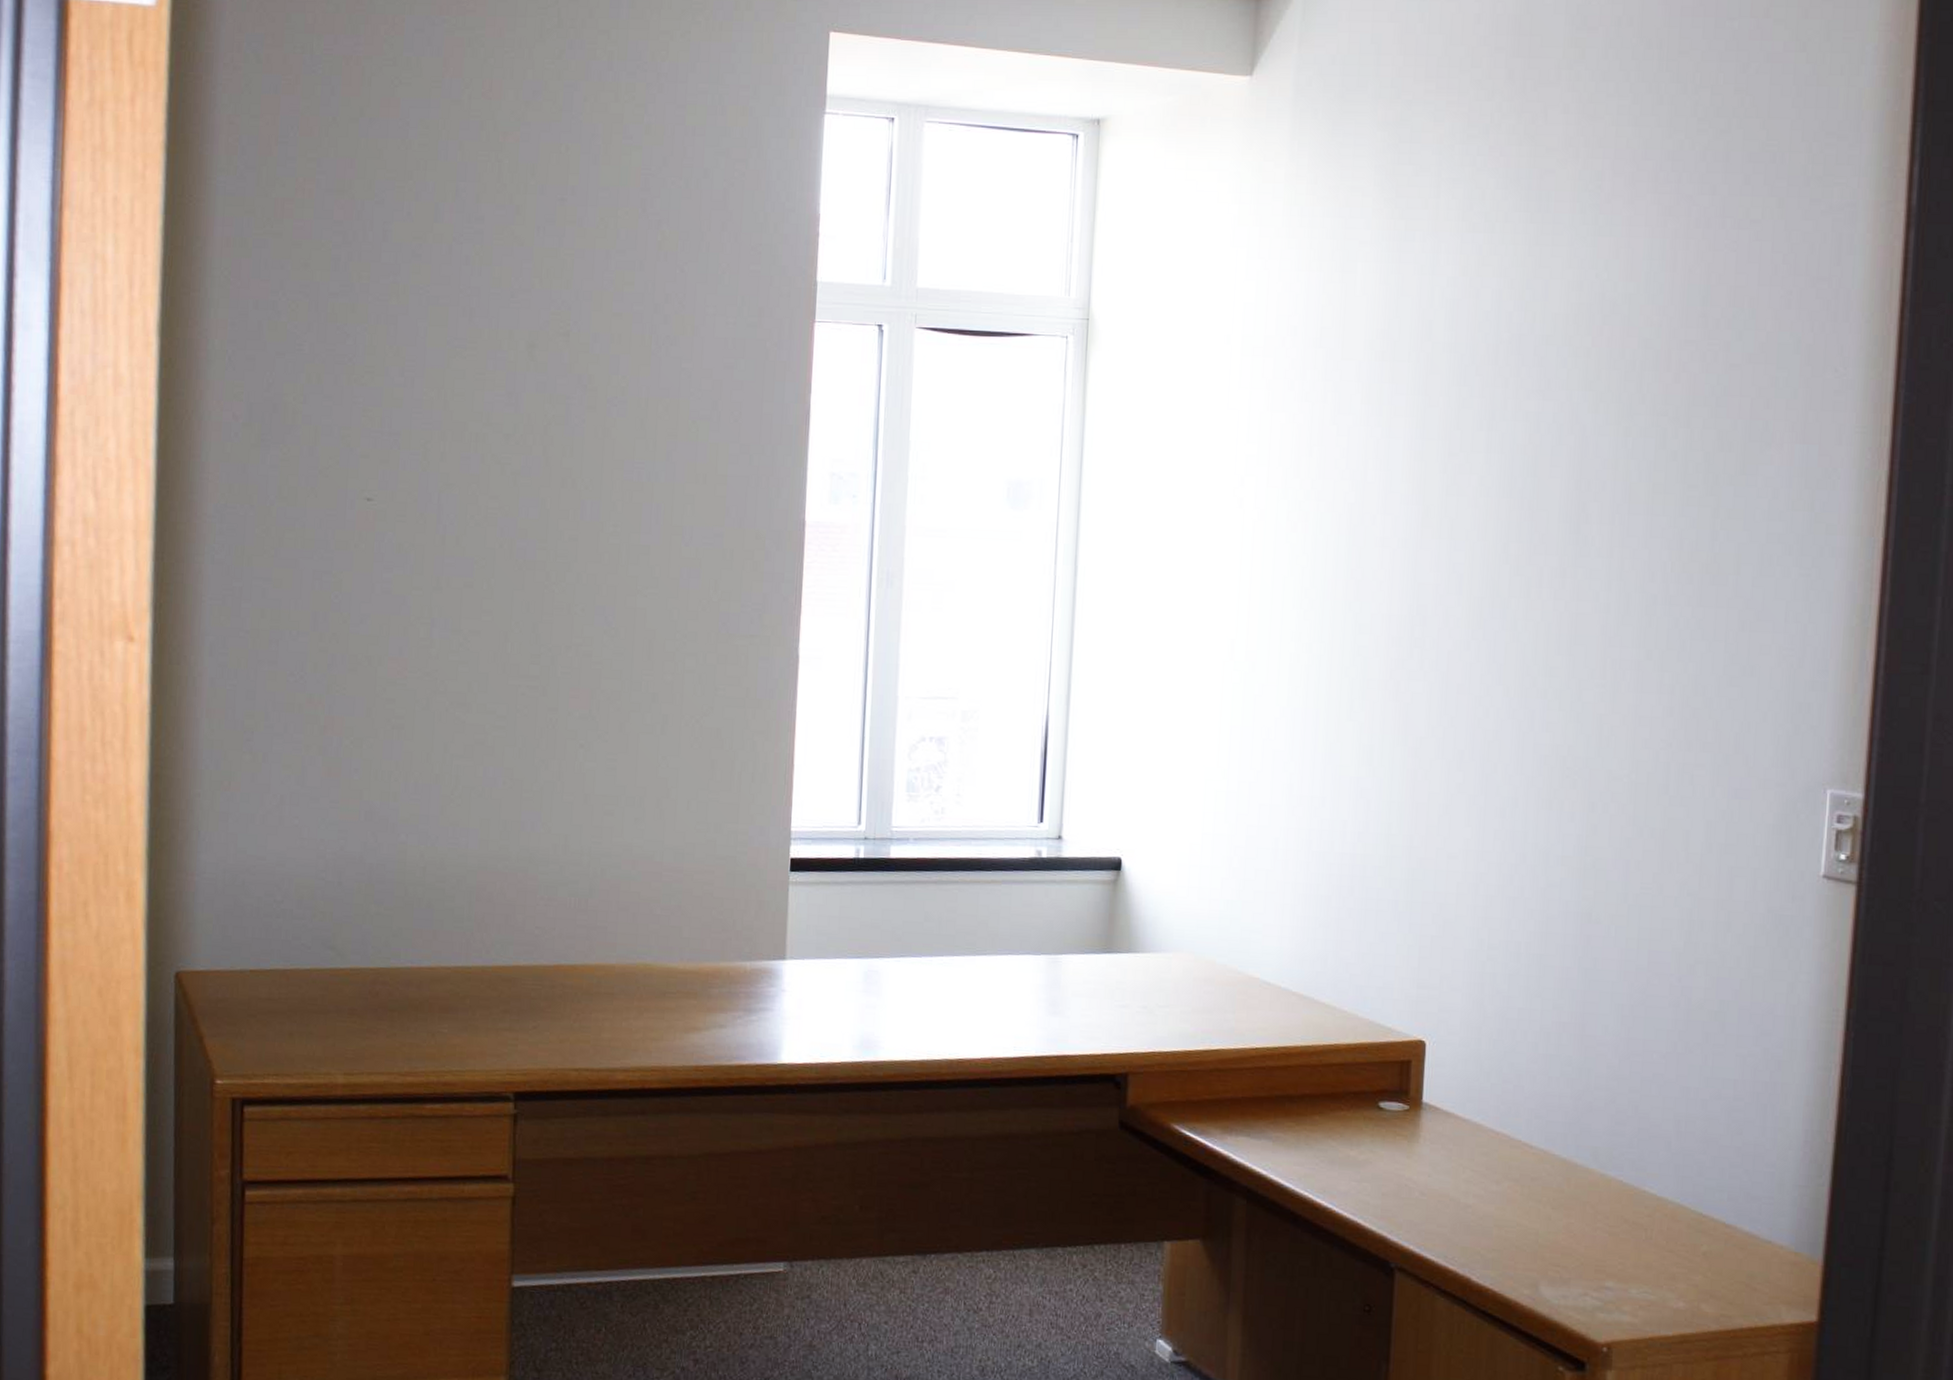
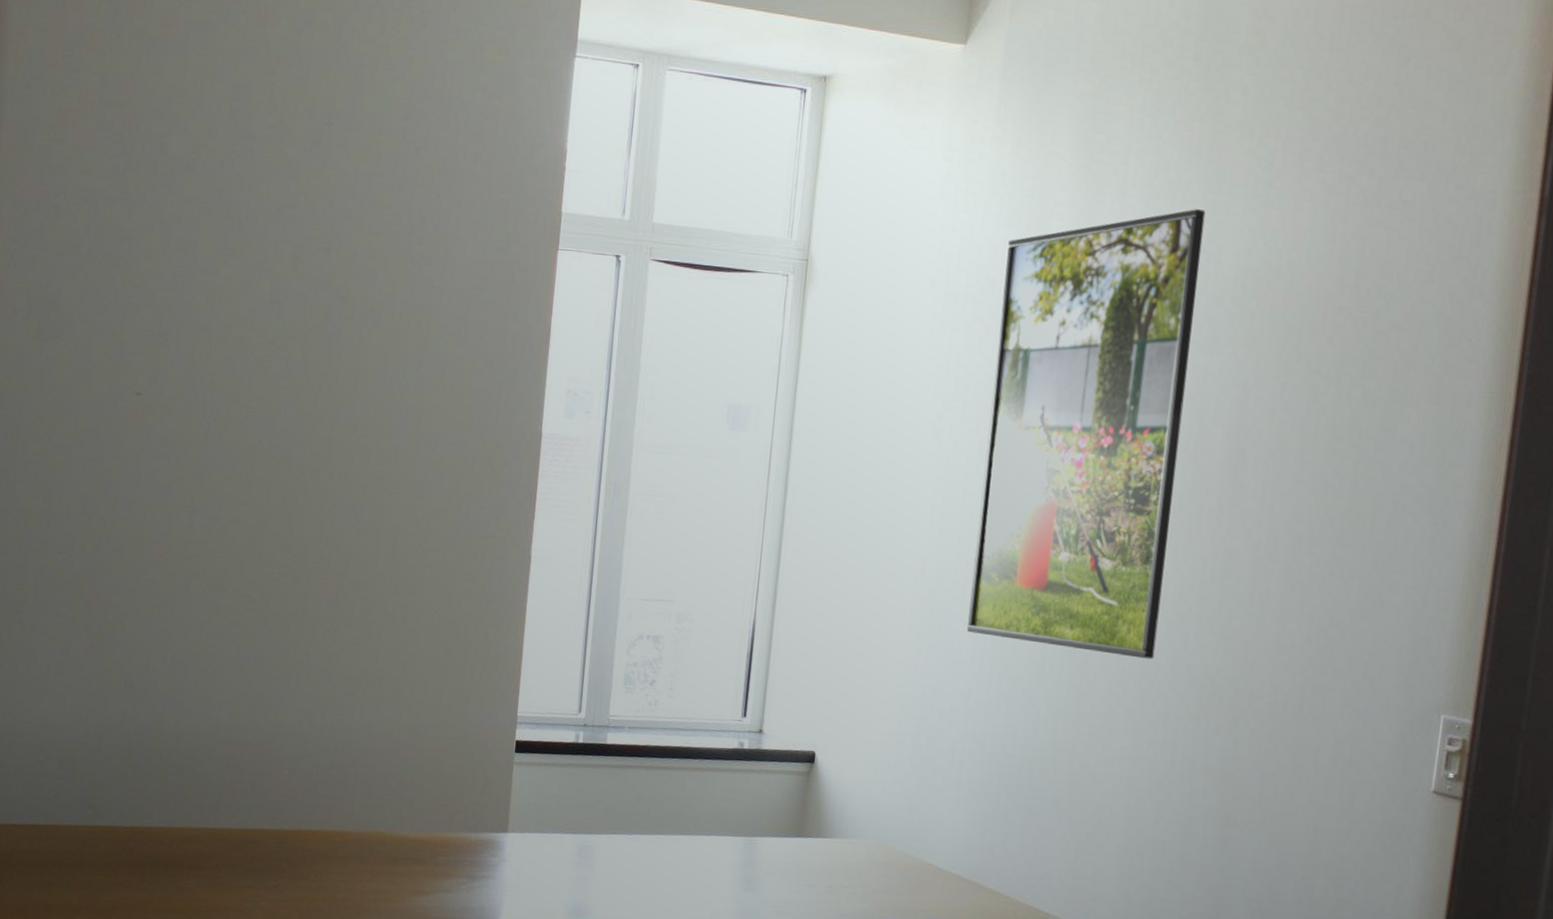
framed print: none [1285,241,1529,741] -> present [967,209,1206,660]

